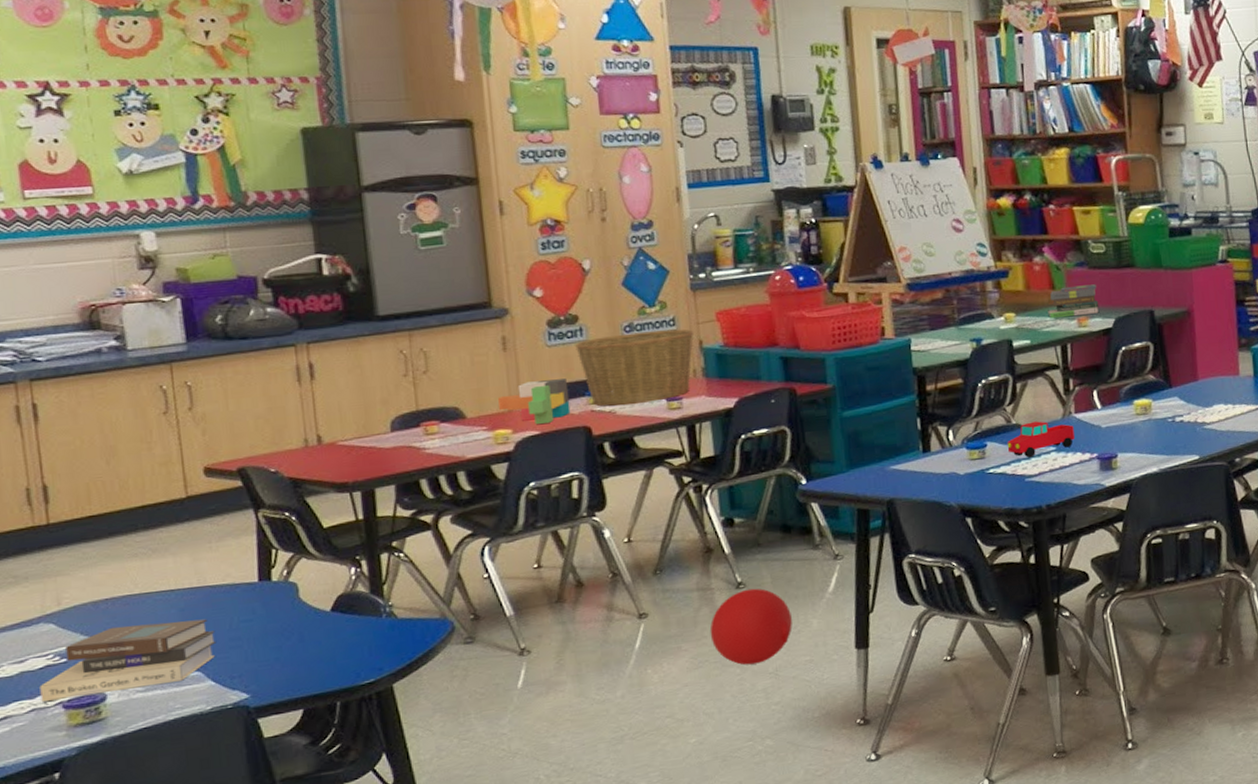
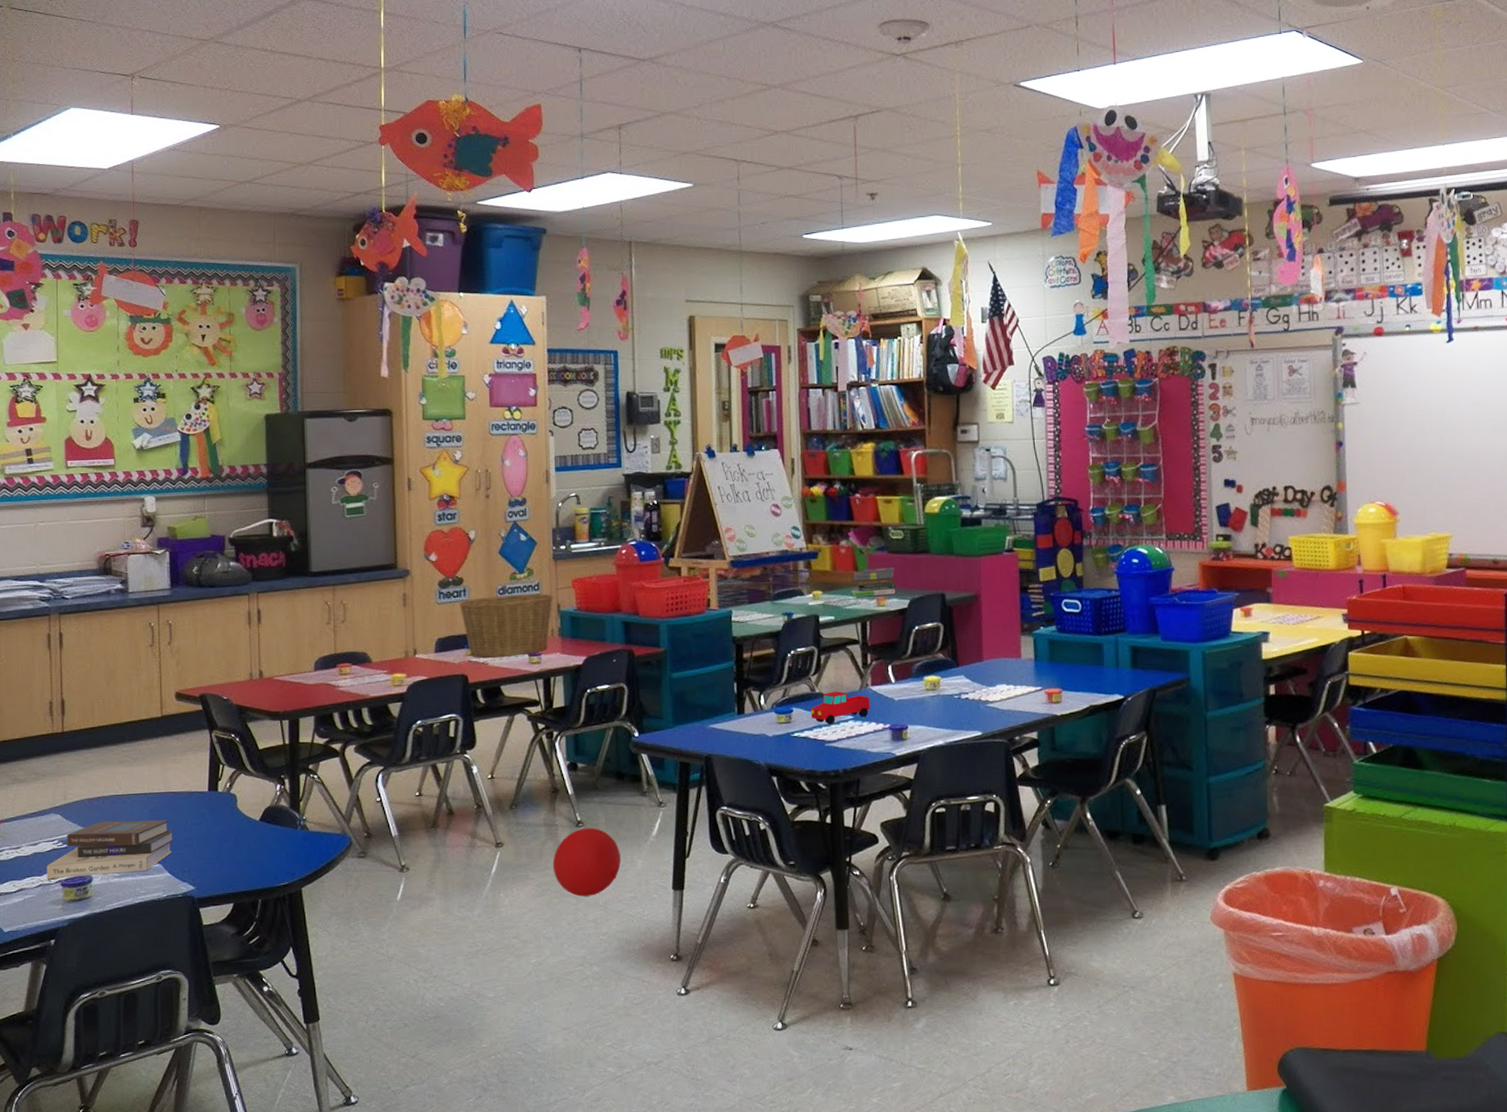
toy building blocks: present [498,378,571,424] -> none [397,632,453,670]

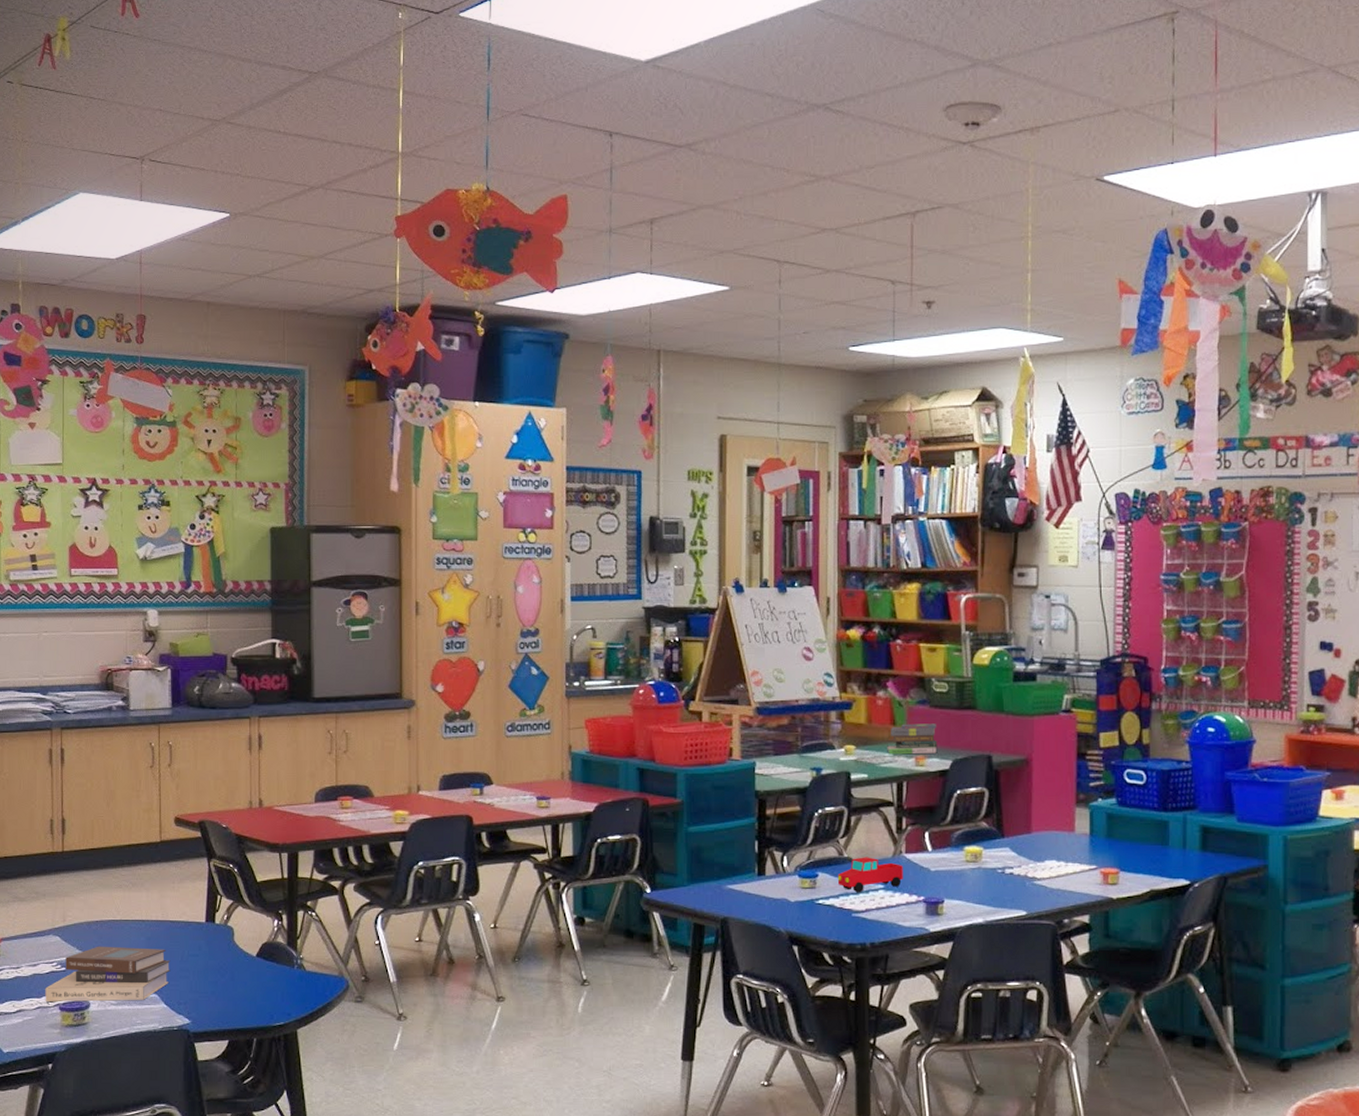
basket: present [459,593,554,658] -> none [466,733,565,799]
ball: present [552,827,621,897] -> none [555,987,627,1060]

